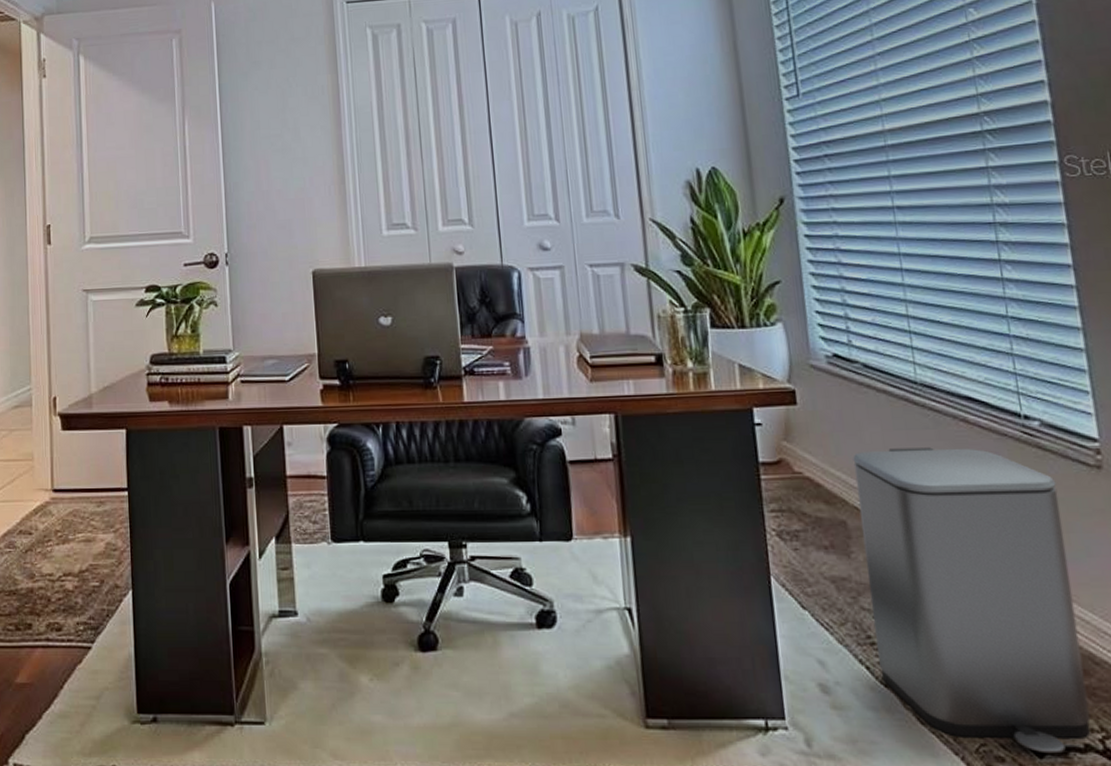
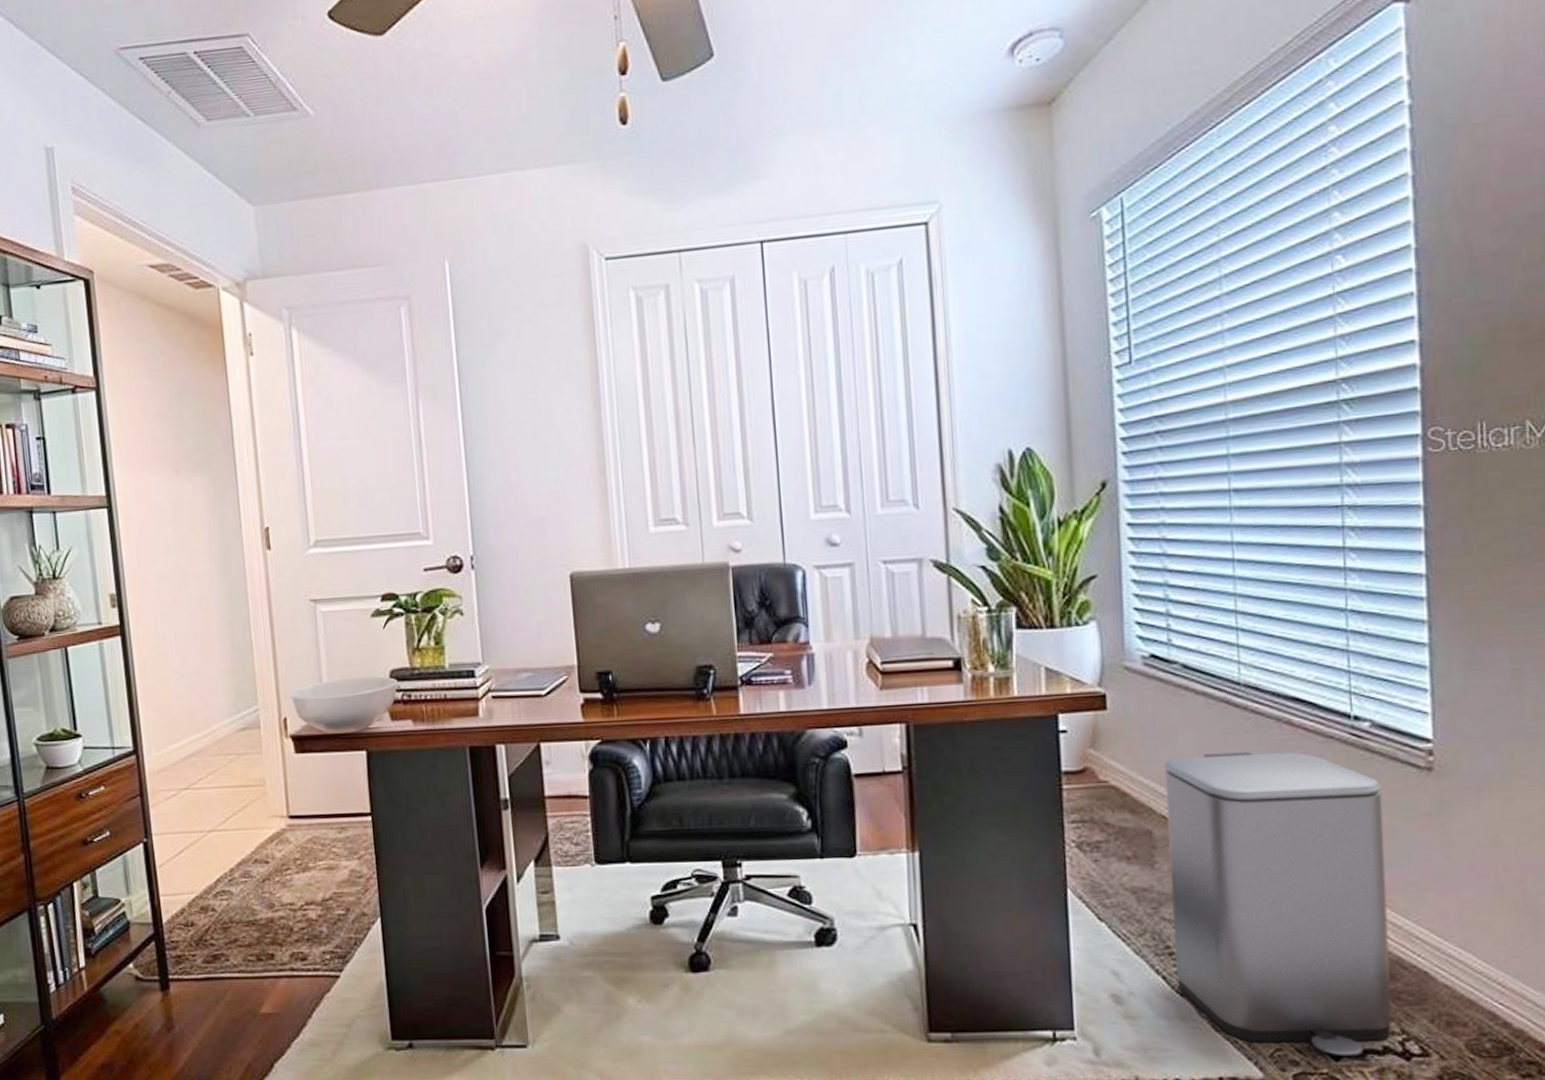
bowl: none [59,360,157,412] -> present [288,676,398,733]

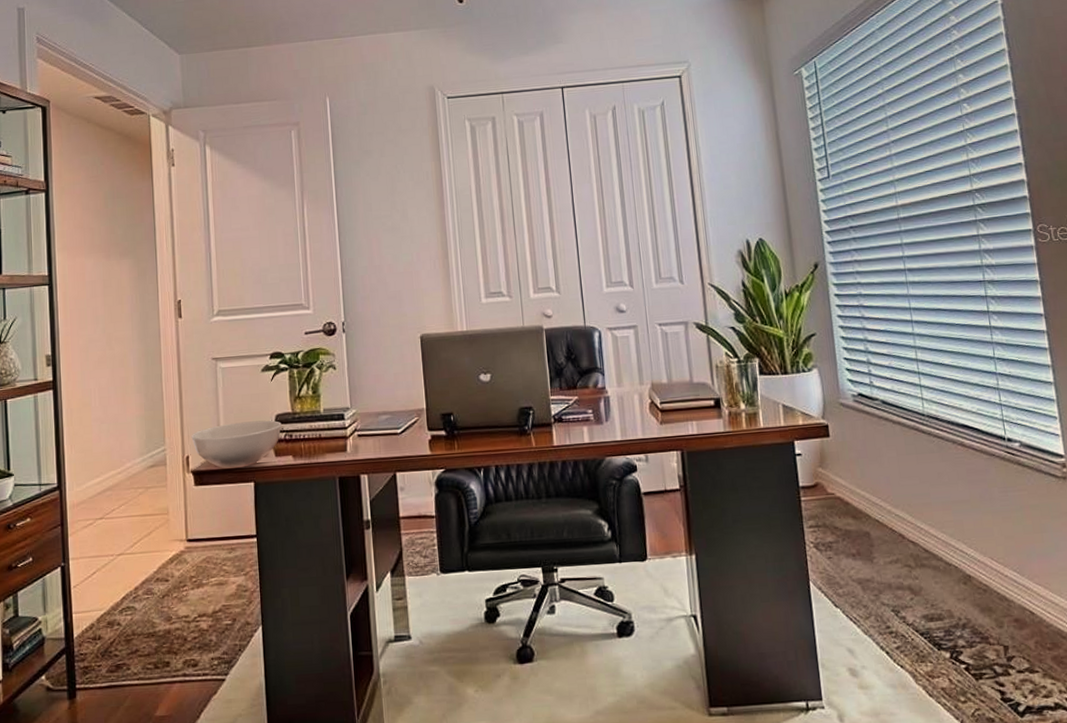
pedal bin: present [1164,752,1392,1057] -> none [874,467,1059,713]

